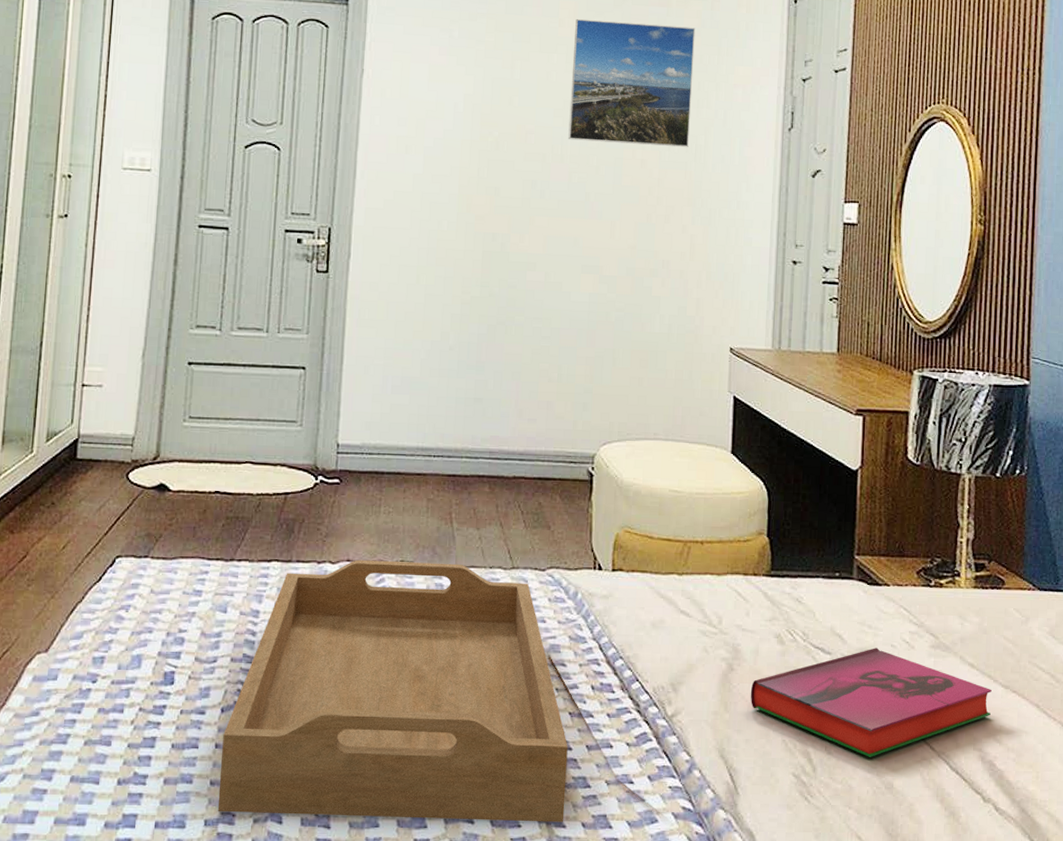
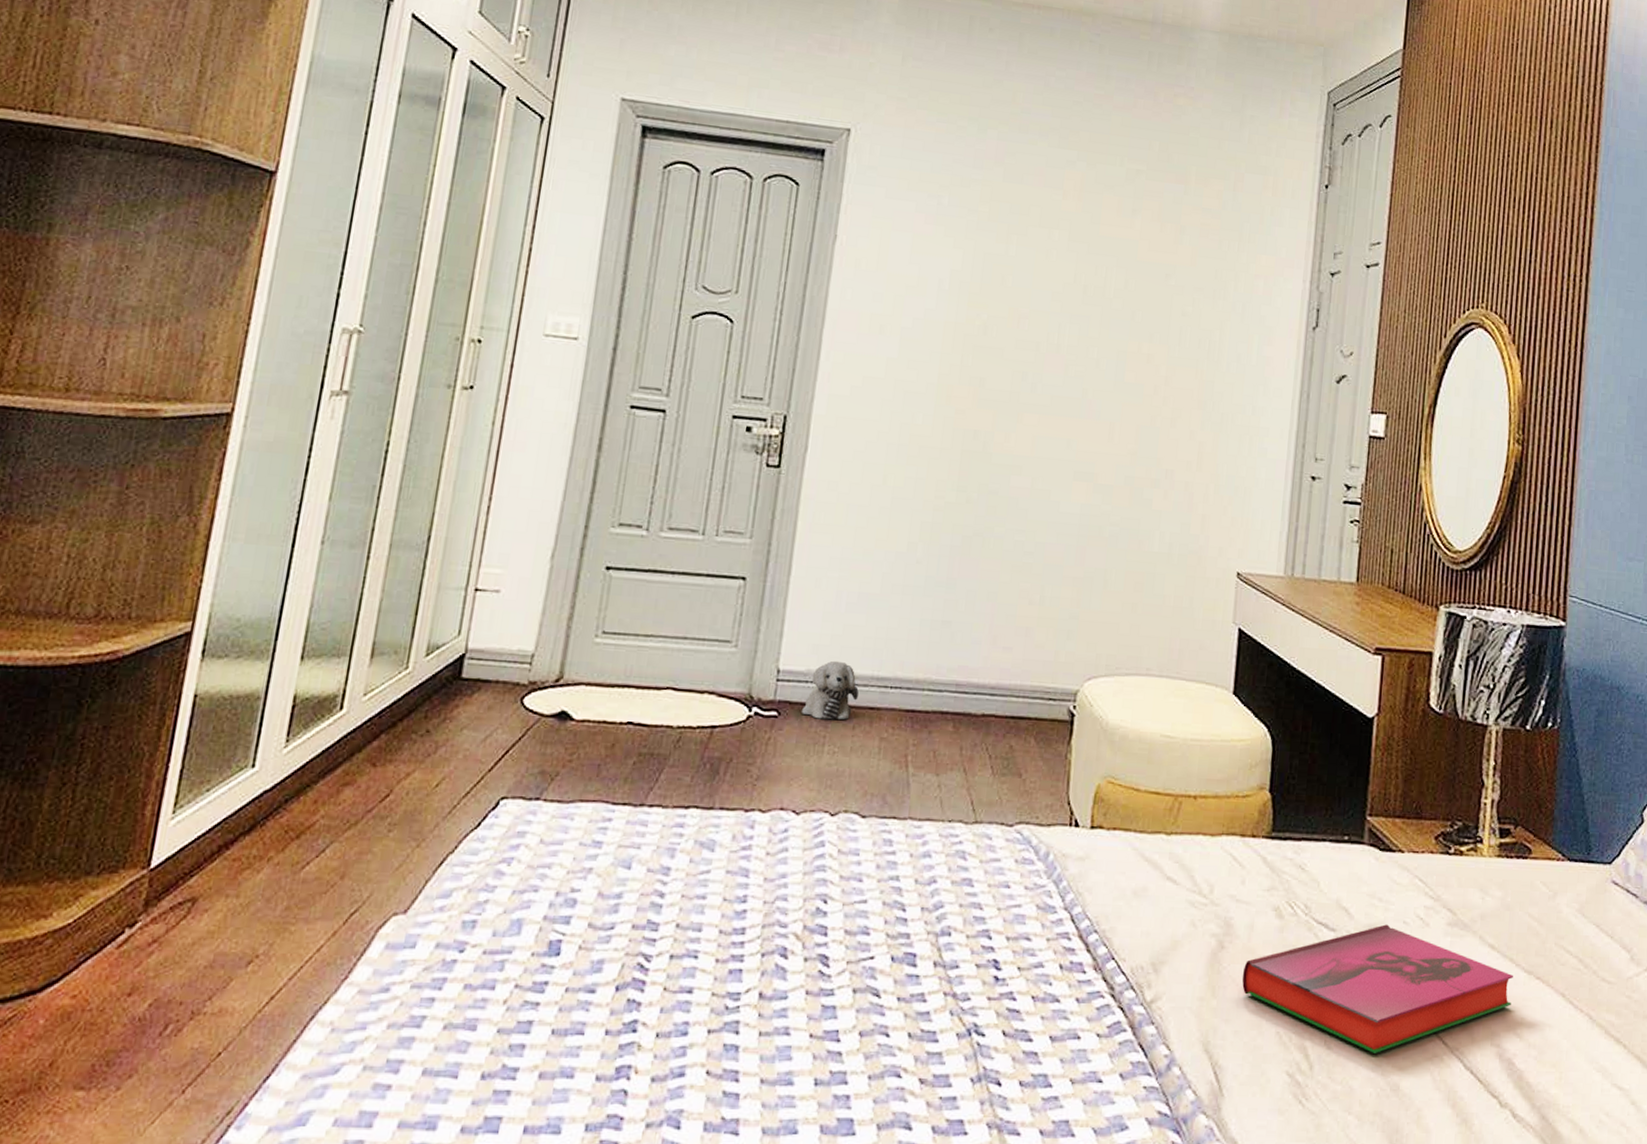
serving tray: present [217,559,568,822] -> none [602,808,1029,1129]
plush toy: none [360,435,407,485] -> present [802,660,859,720]
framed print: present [568,19,696,147] -> none [1066,192,1215,342]

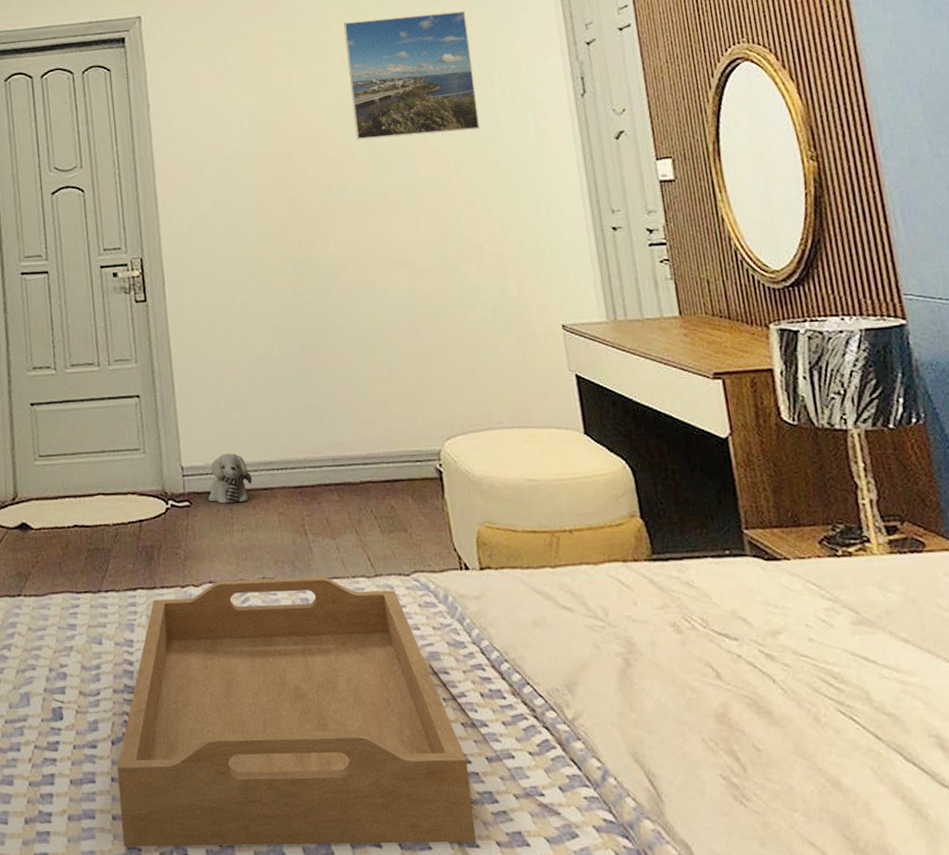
serving tray: none [602,808,1029,1129] -> present [117,576,477,848]
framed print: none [1066,192,1215,342] -> present [344,11,480,140]
hardback book: present [1241,924,1513,1053] -> none [654,629,941,752]

